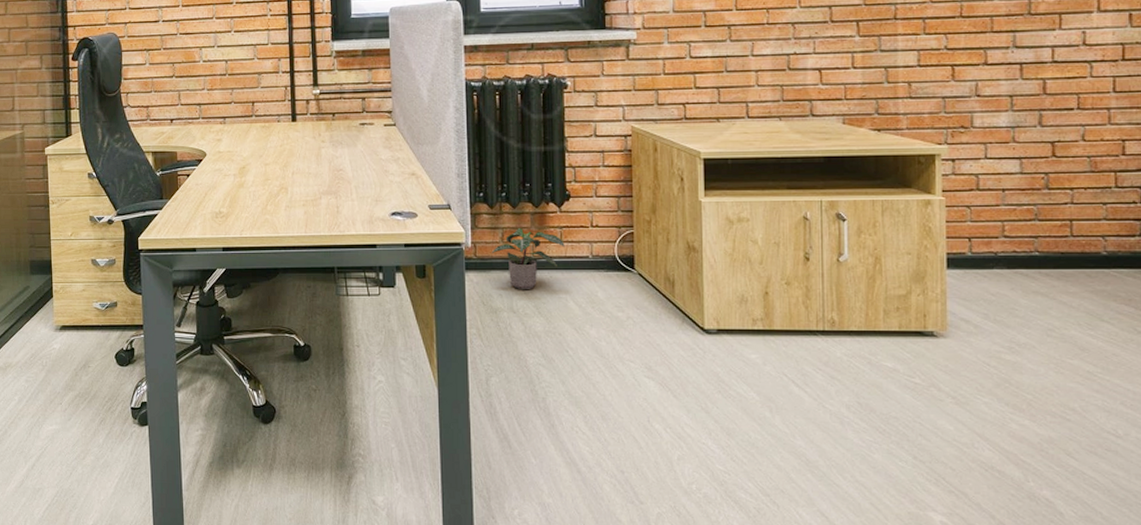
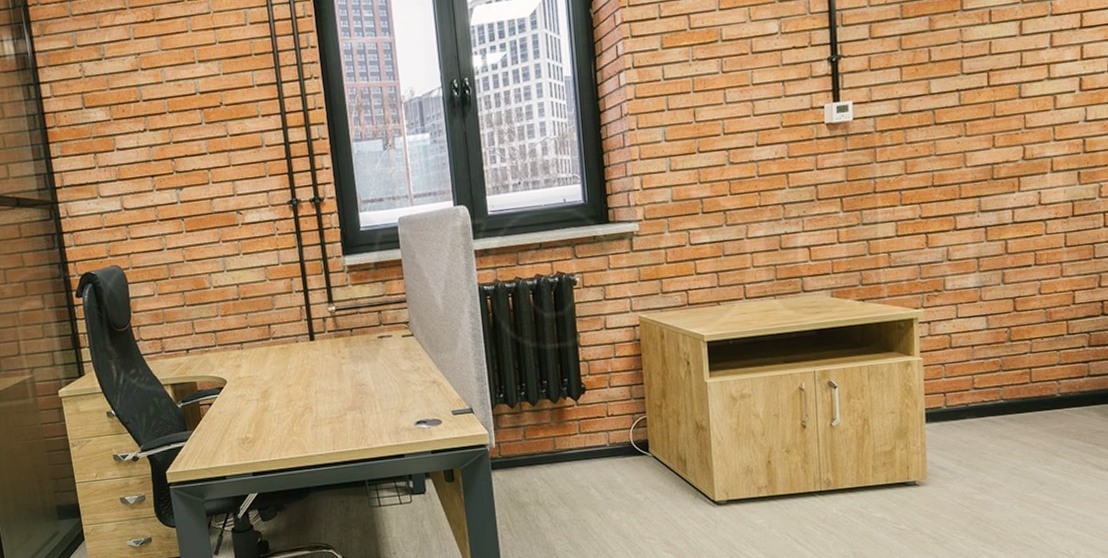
potted plant: present [491,227,565,289] -> none [515,423,584,483]

